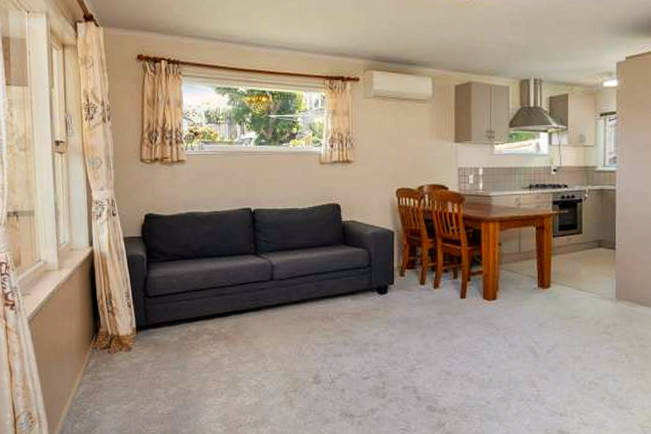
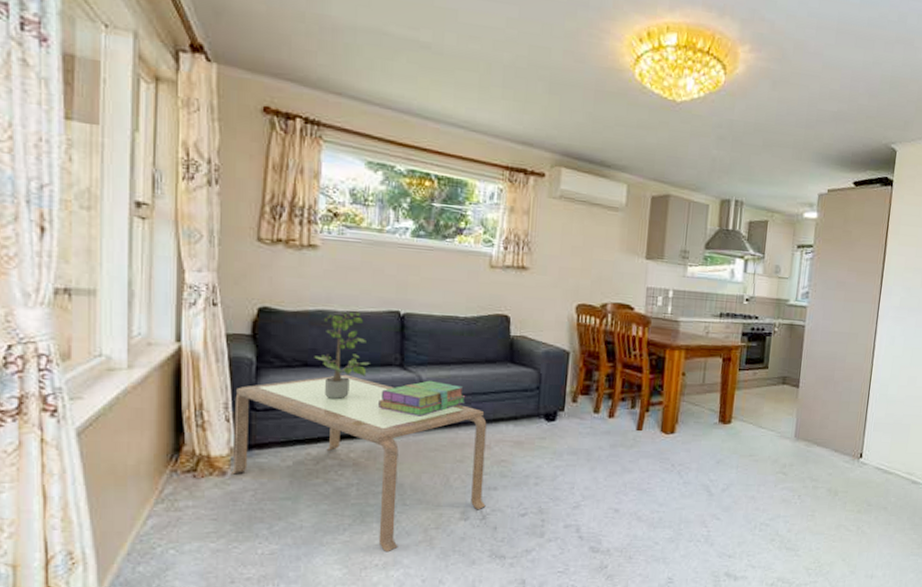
coffee table: none [133,264,334,412] -> present [230,374,487,553]
potted plant: none [188,210,231,285] -> present [314,310,370,400]
stack of books: none [240,264,310,295] -> present [379,380,466,416]

